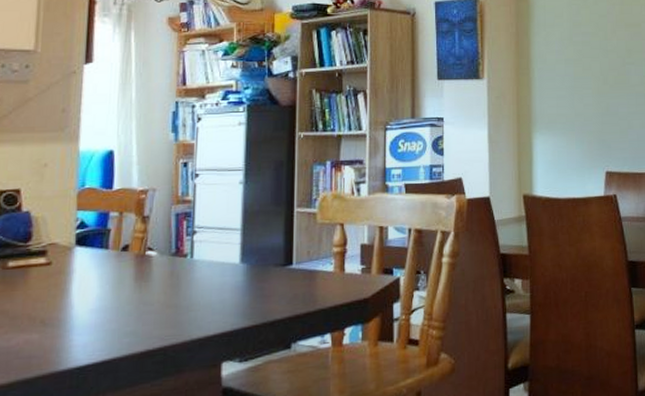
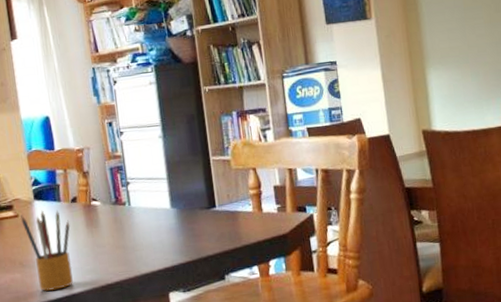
pencil box: none [54,258,115,357] -> present [21,209,73,291]

